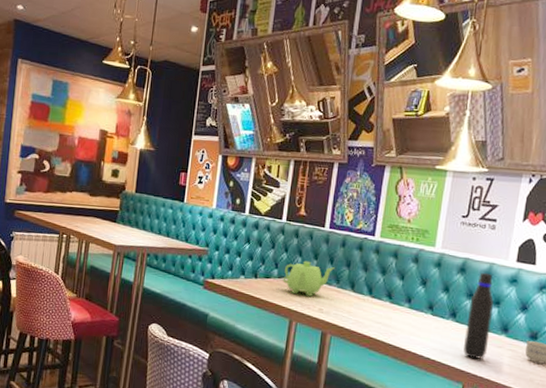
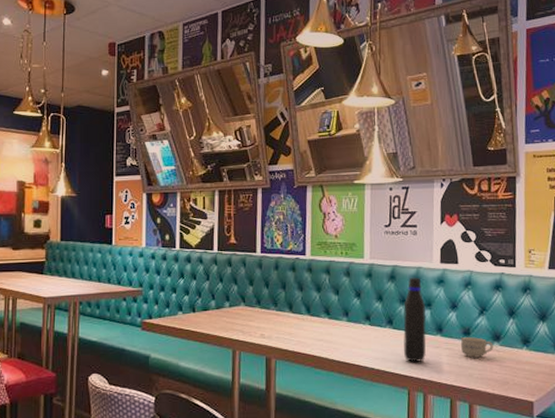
teapot: present [283,260,335,297] -> none [221,288,271,324]

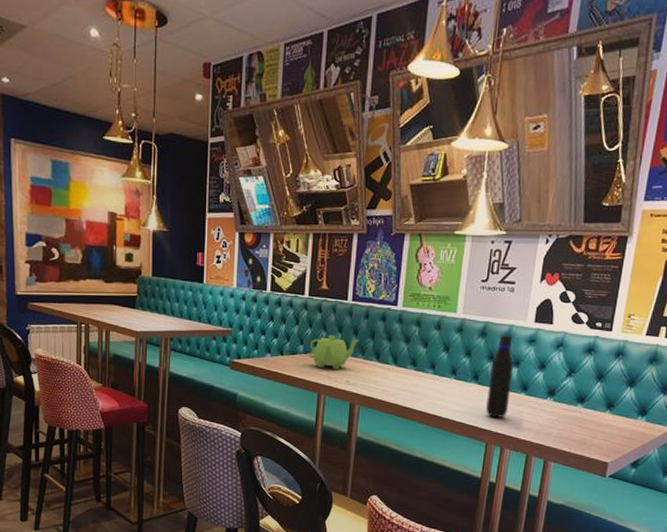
teapot: none [221,288,271,324] -> present [309,335,360,370]
cup: present [461,337,494,358] -> none [544,397,577,418]

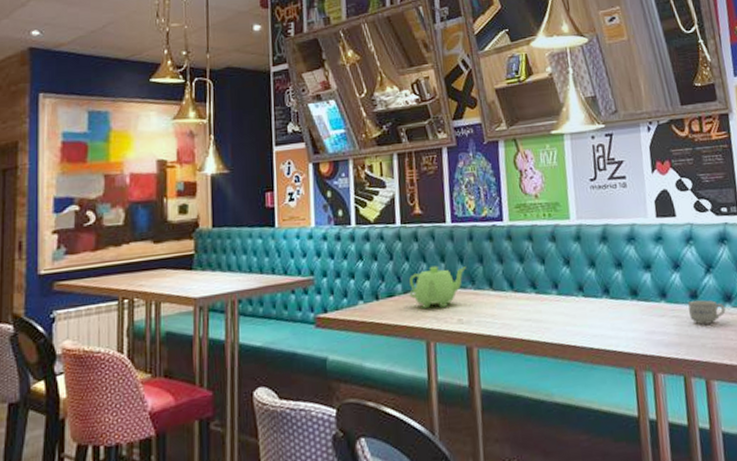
water bottle: present [486,334,513,419] -> none [620,236,651,337]
cup: none [544,397,577,418] -> present [688,300,726,325]

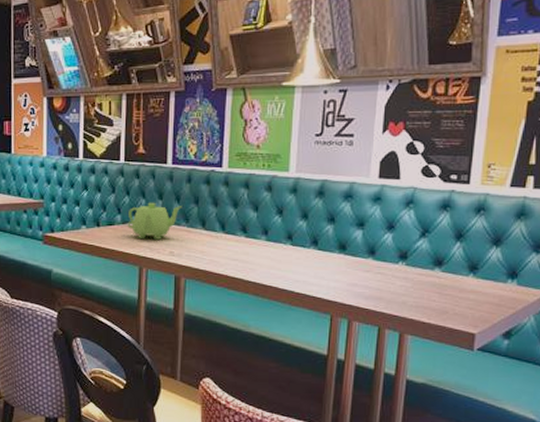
cup: present [688,300,726,325] -> none [396,261,434,284]

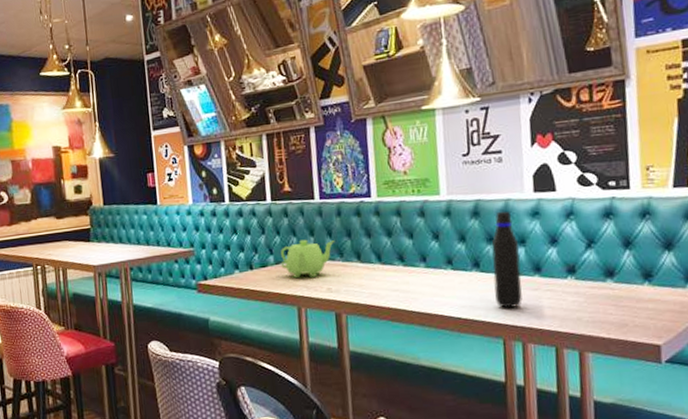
water bottle: none [329,193,357,287] -> present [491,211,522,309]

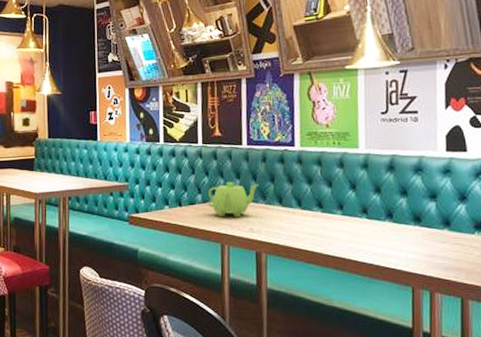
water bottle: present [491,211,522,309] -> none [404,167,432,259]

